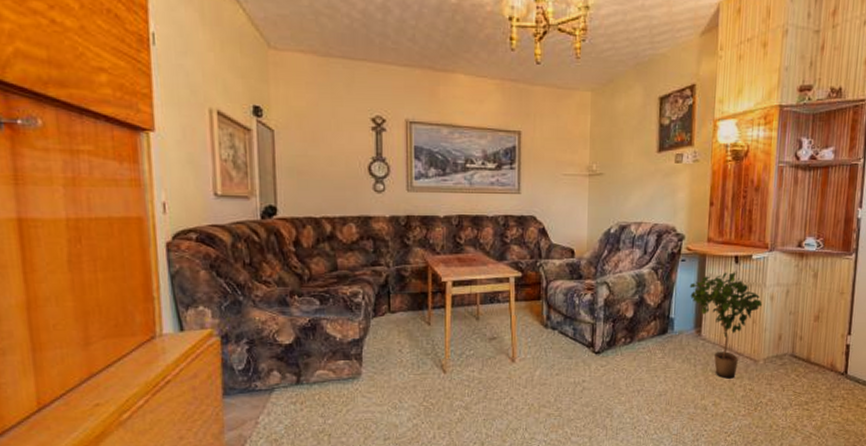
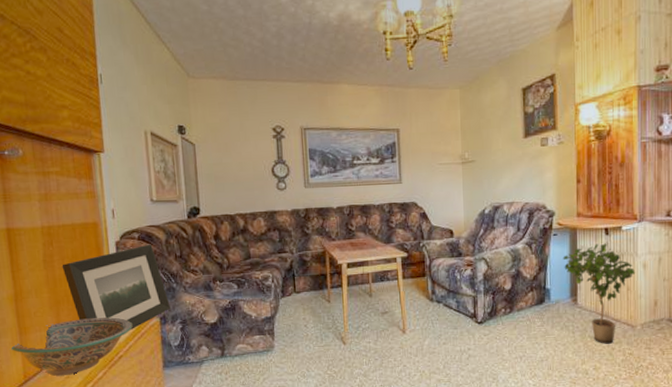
decorative bowl: none [18,334,185,403] -> present [9,317,133,376]
picture frame: none [93,247,235,351] -> present [62,244,170,331]

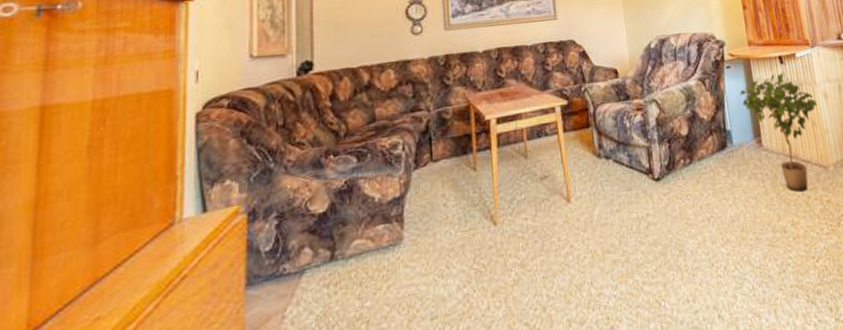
decorative bowl: present [9,317,133,376] -> none [11,218,207,320]
picture frame: present [62,244,170,331] -> none [114,112,264,236]

